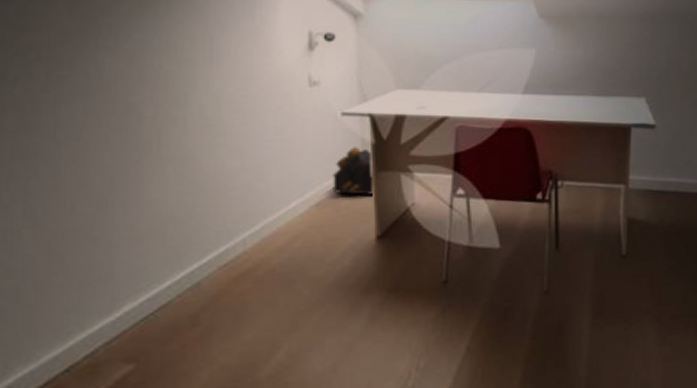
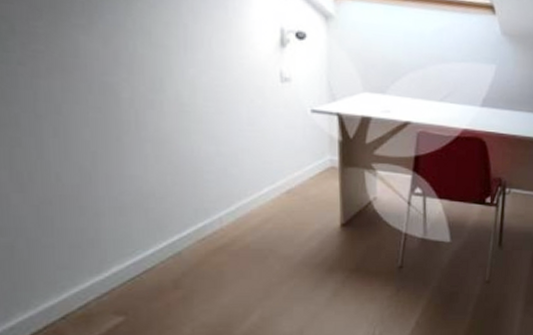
backpack: present [333,147,374,195] -> none [302,142,341,187]

